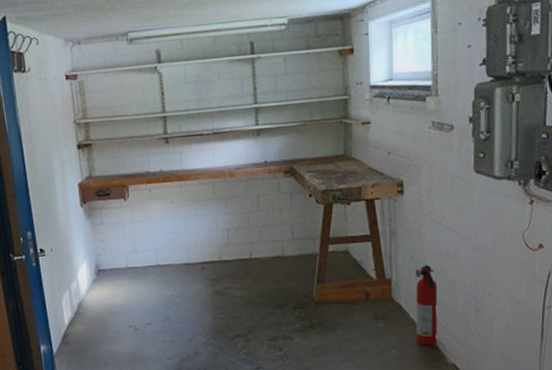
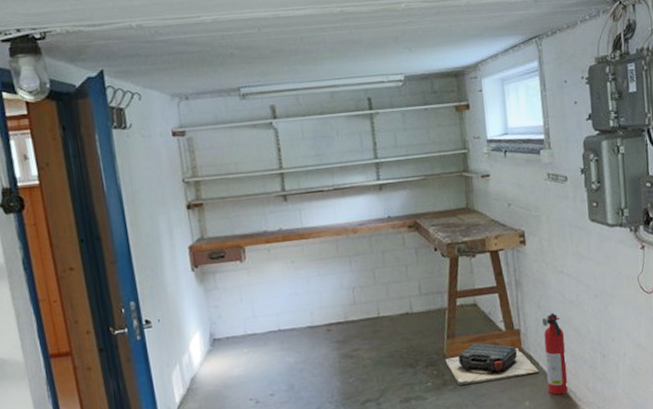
toolbox: none [314,289,408,329] -> present [445,343,539,385]

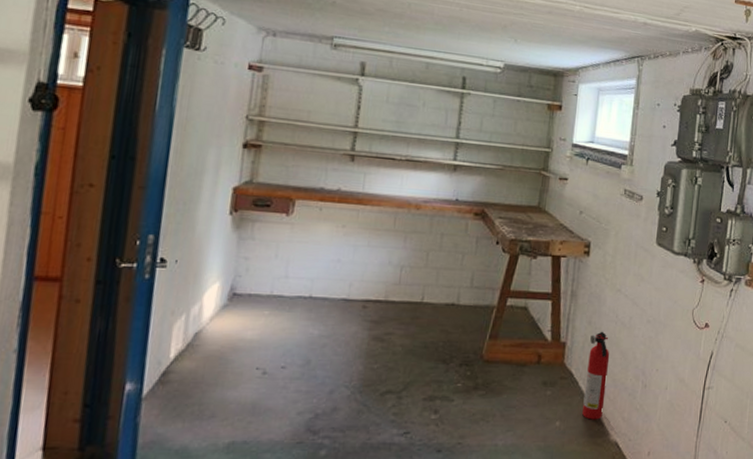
toolbox: present [445,343,539,385] -> none [481,349,577,393]

